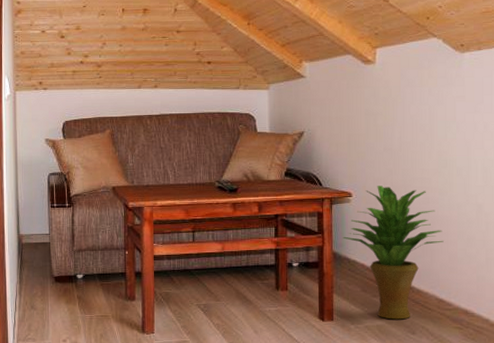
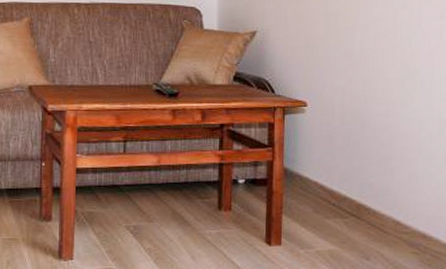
potted plant: present [343,186,444,320] -> none [295,95,403,244]

